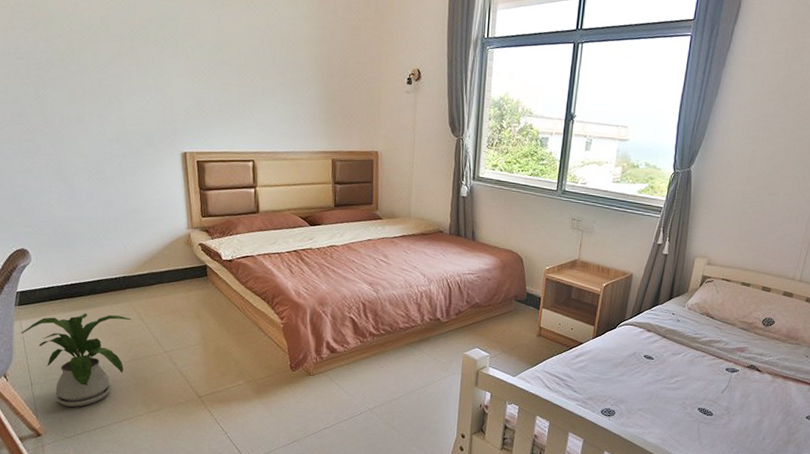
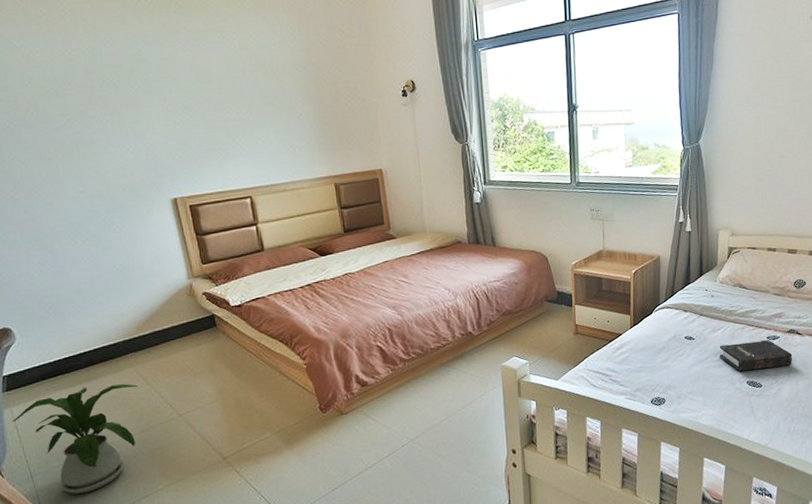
hardback book: none [675,369,749,400] -> present [719,339,793,372]

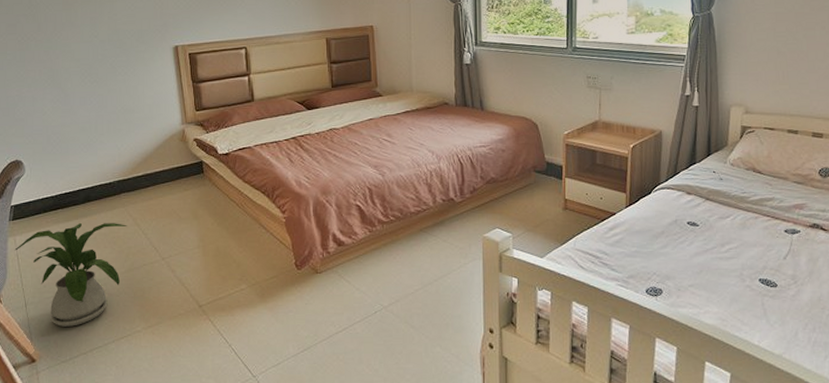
hardback book: present [719,339,793,372] -> none [727,233,816,267]

